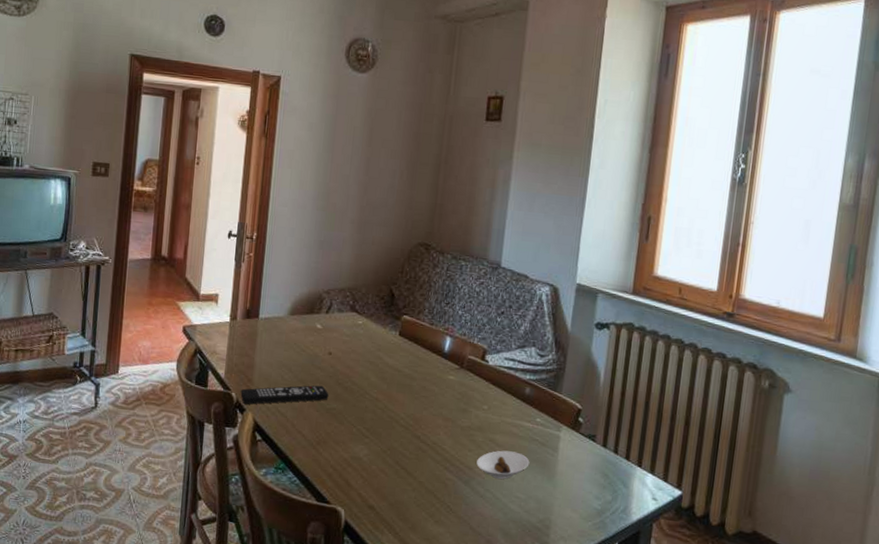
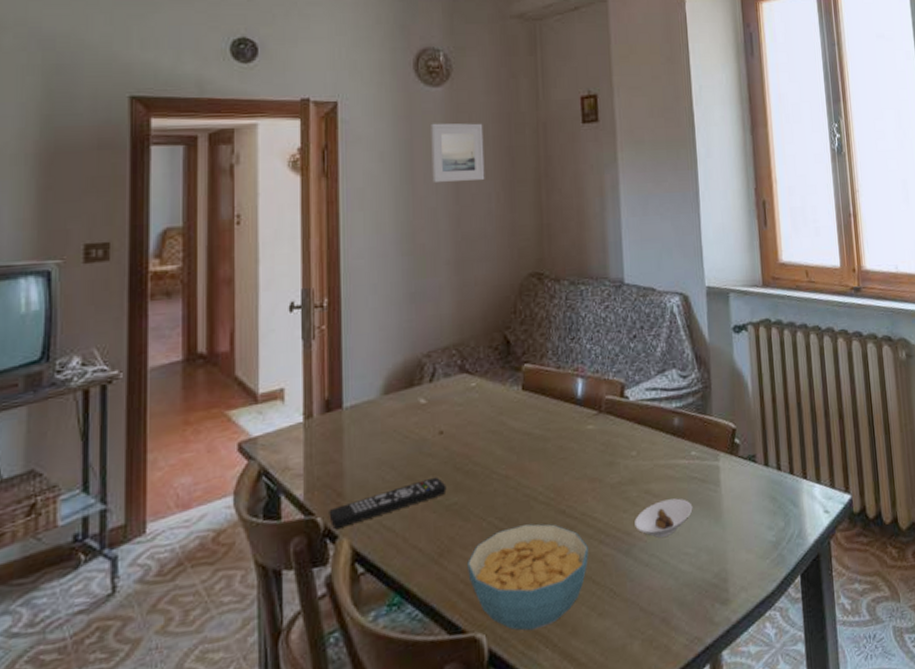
cereal bowl: none [337,438,435,518] -> present [467,523,589,631]
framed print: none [349,104,397,158] -> present [431,122,485,184]

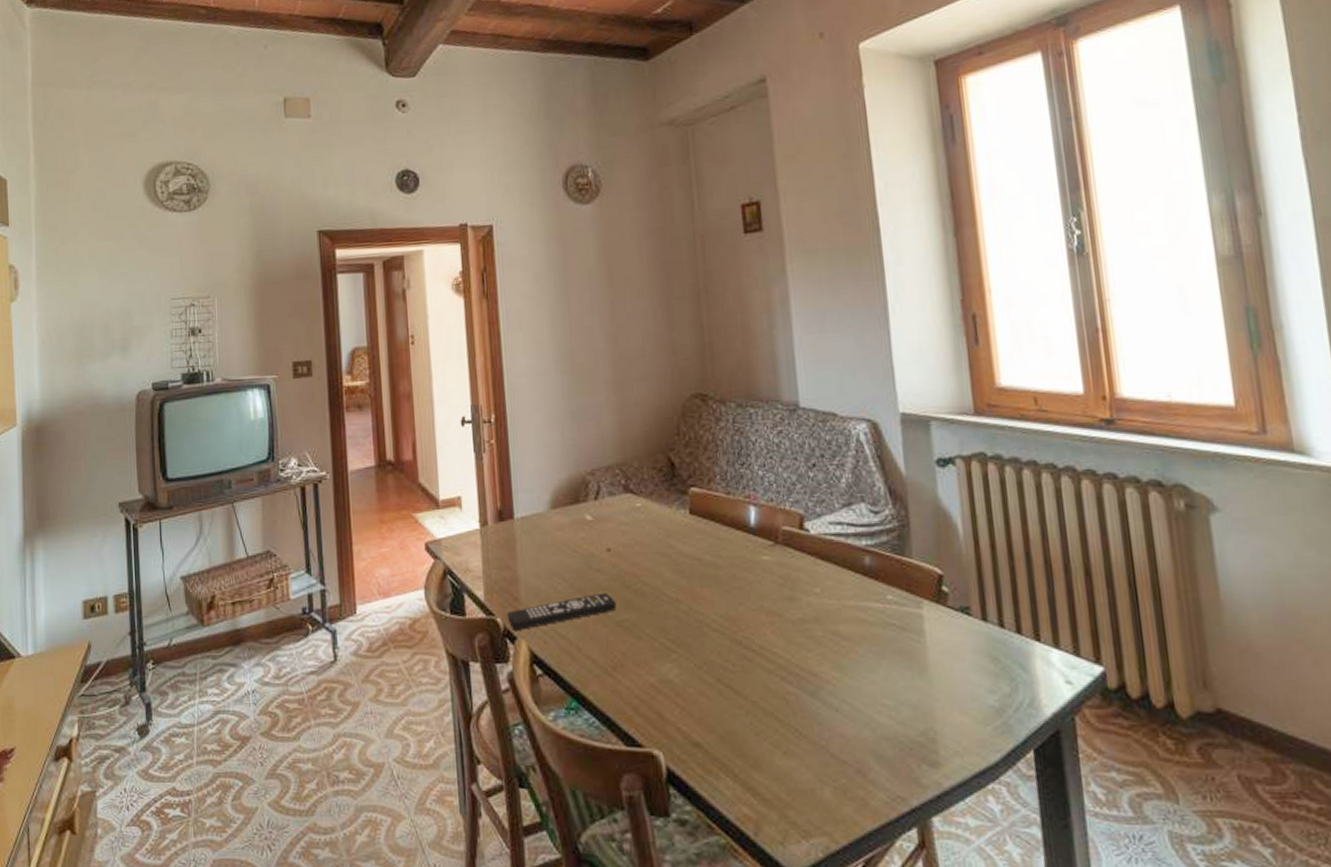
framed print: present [431,122,485,184] -> none [583,239,641,303]
cereal bowl: present [467,523,589,631] -> none [641,650,770,757]
saucer: present [635,498,693,538] -> none [821,644,891,683]

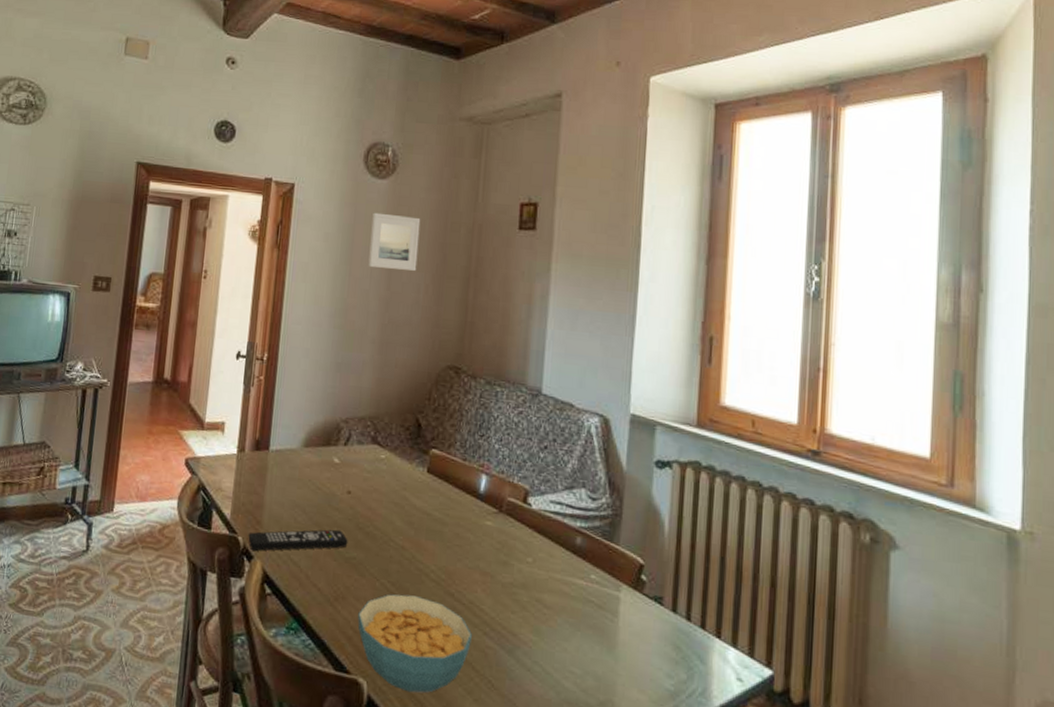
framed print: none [583,239,641,303] -> present [368,212,421,271]
cereal bowl: none [641,650,770,757] -> present [358,594,473,694]

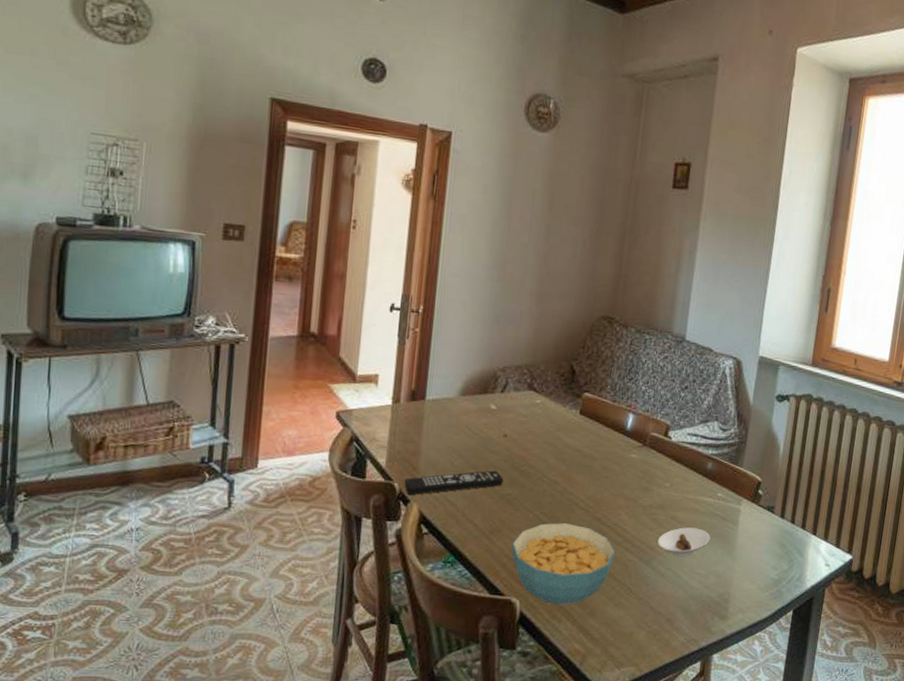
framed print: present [368,212,421,271] -> none [527,165,581,225]
saucer: none [521,613,585,649] -> present [658,527,711,556]

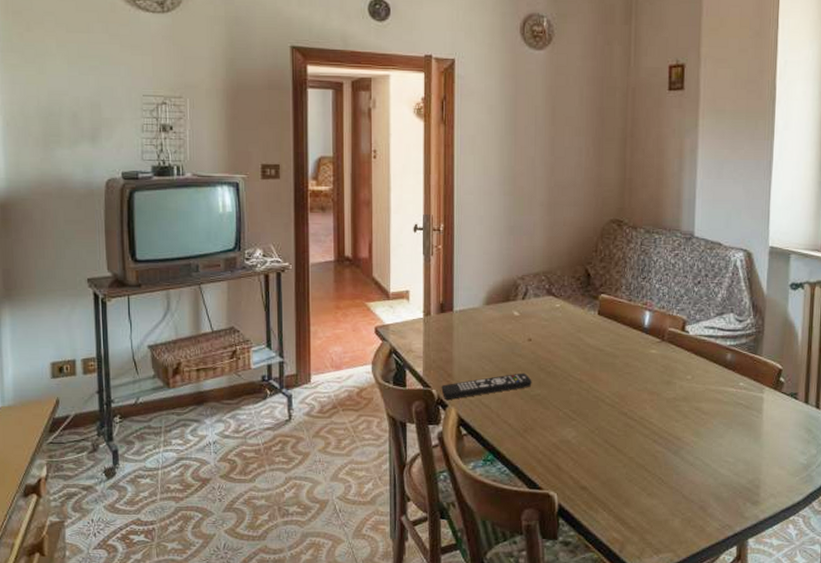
cereal bowl: present [512,523,616,605] -> none [546,419,644,497]
saucer: present [658,527,711,556] -> none [684,417,736,445]

